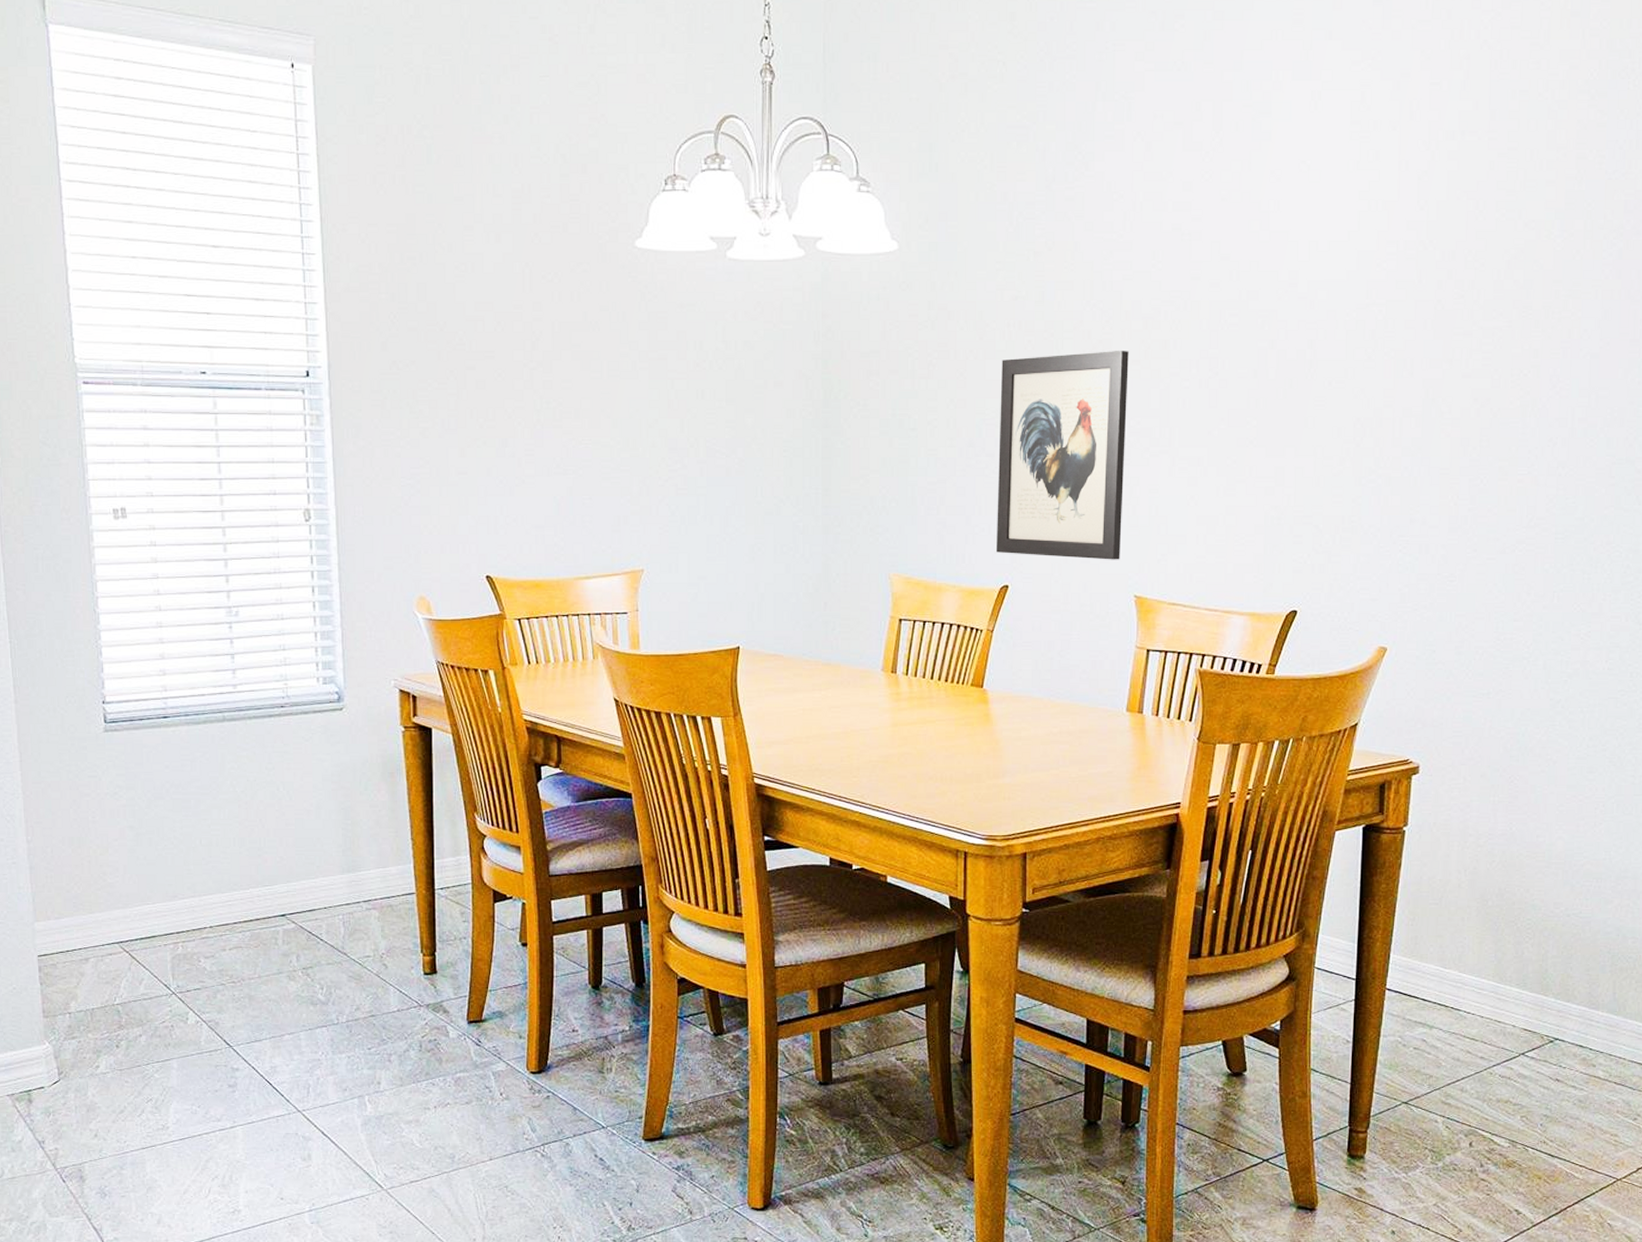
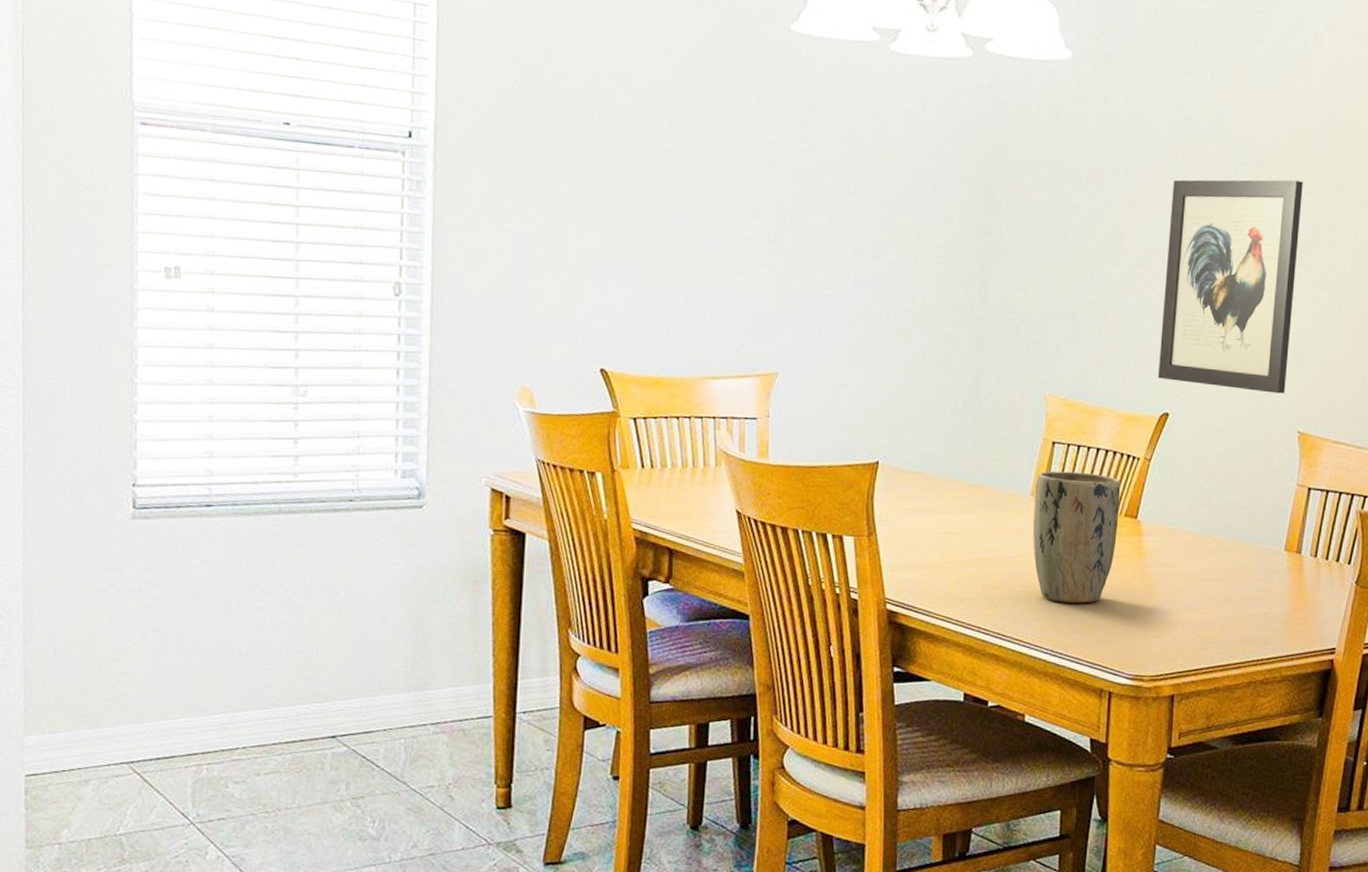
plant pot: none [885,646,966,770] -> present [1033,471,1121,603]

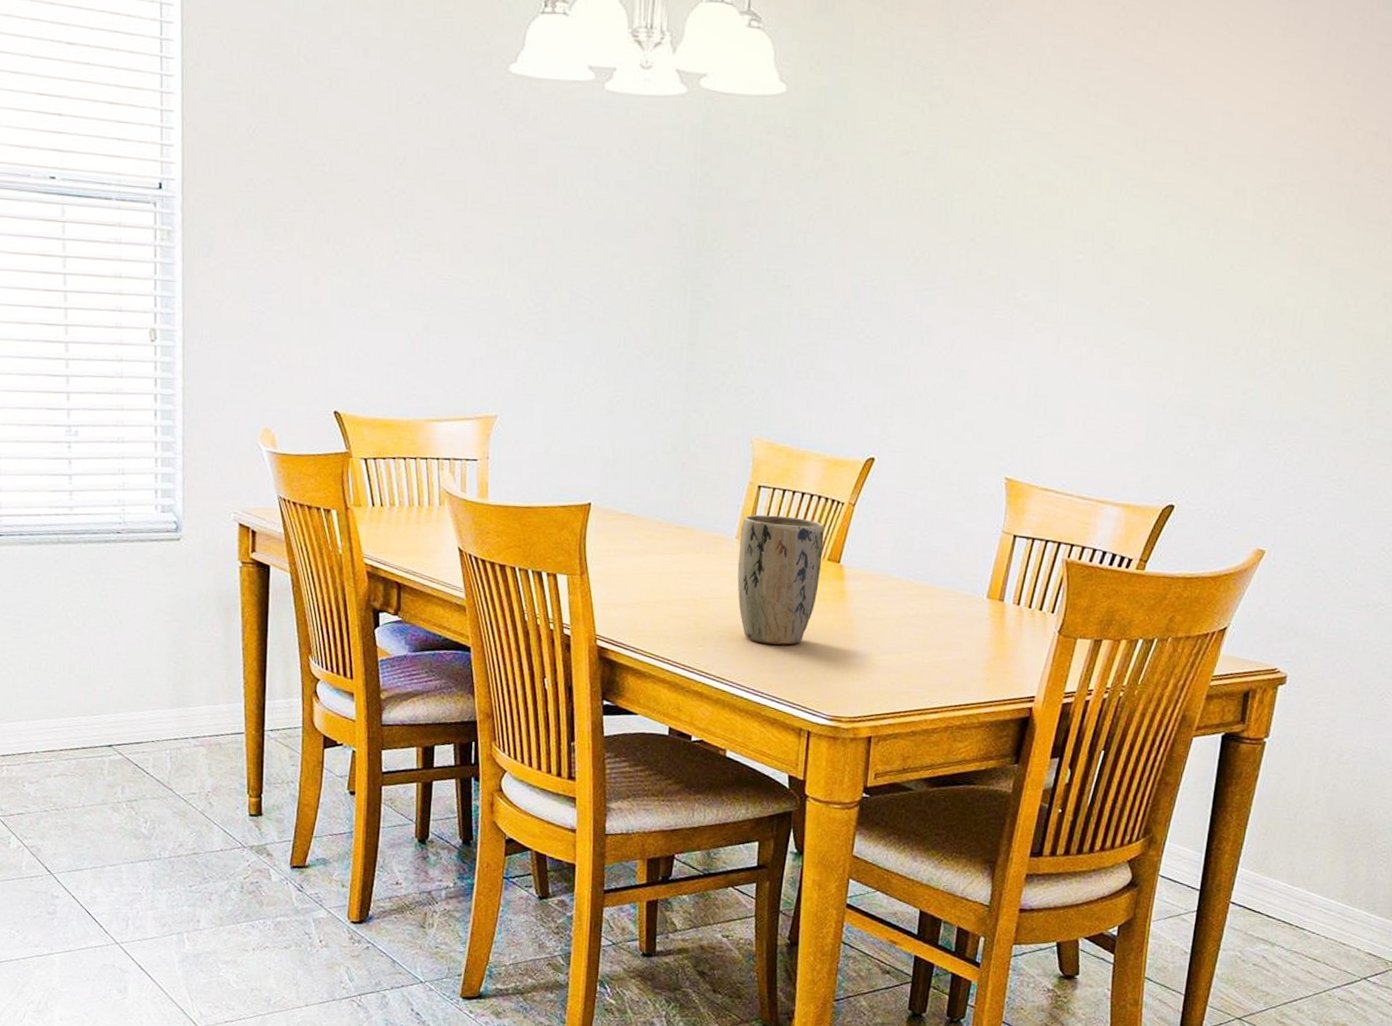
wall art: present [1158,179,1303,394] -> none [865,216,1021,439]

